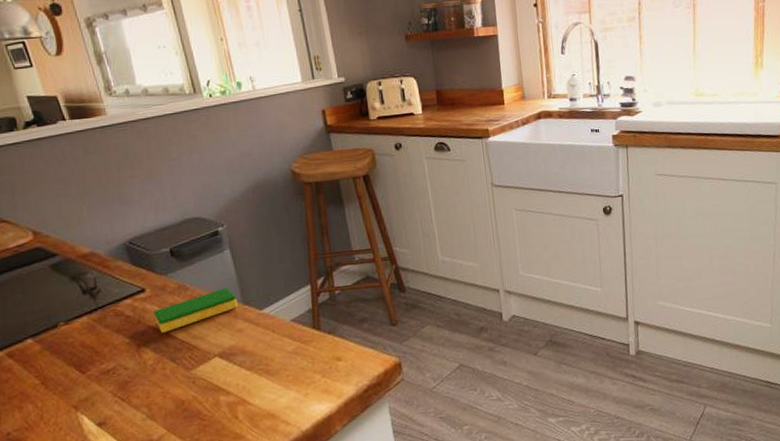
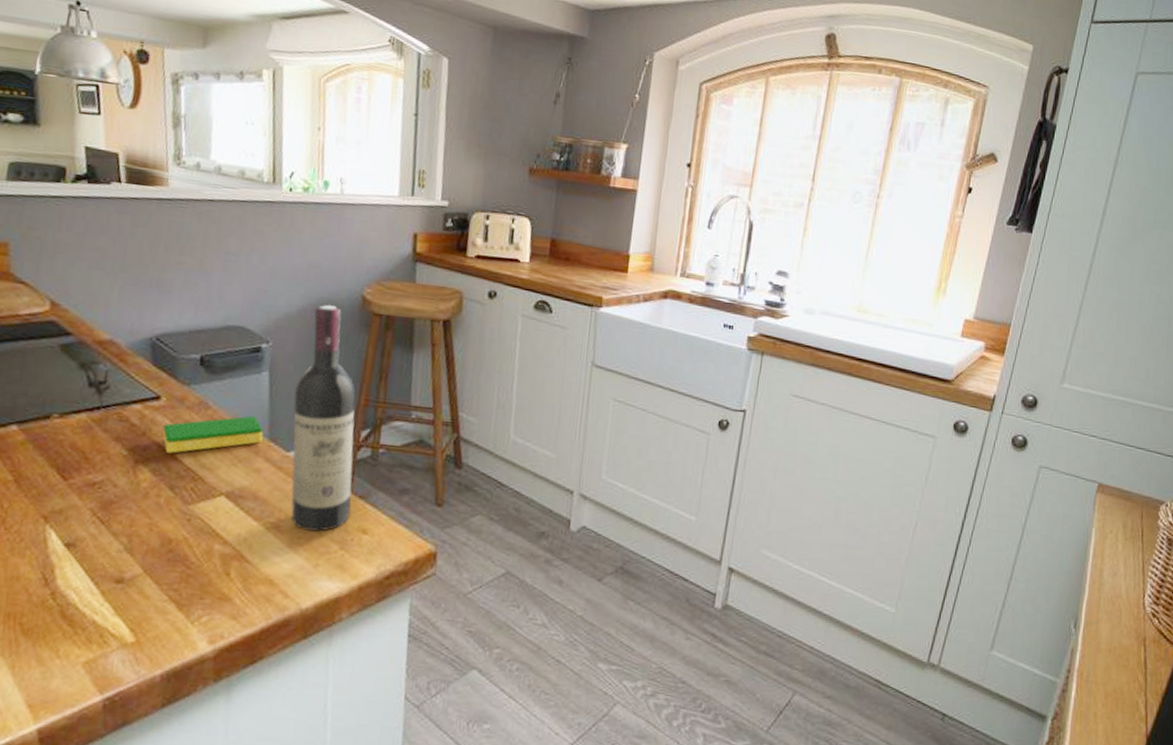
wine bottle: none [254,184,324,369] -> present [291,305,356,532]

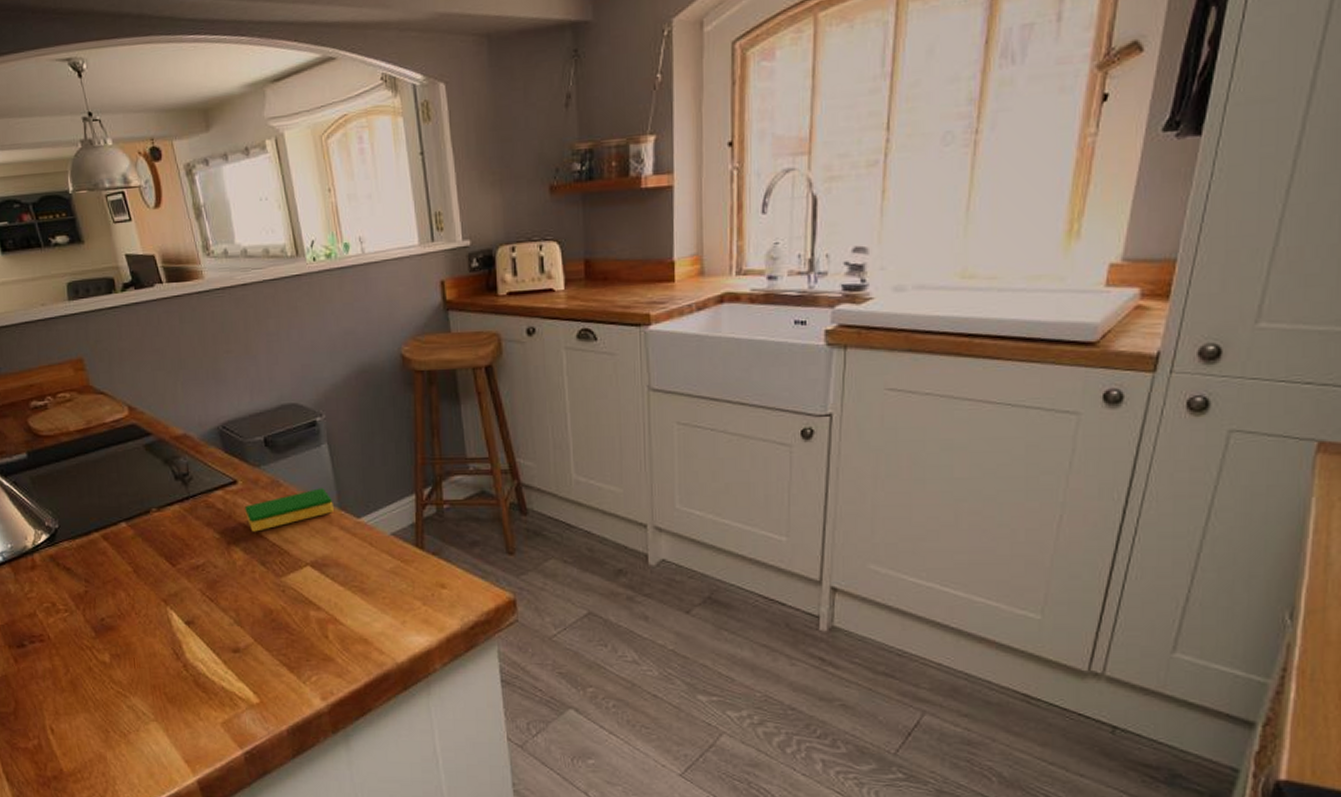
wine bottle: present [291,305,356,532] -> none [354,369,427,590]

